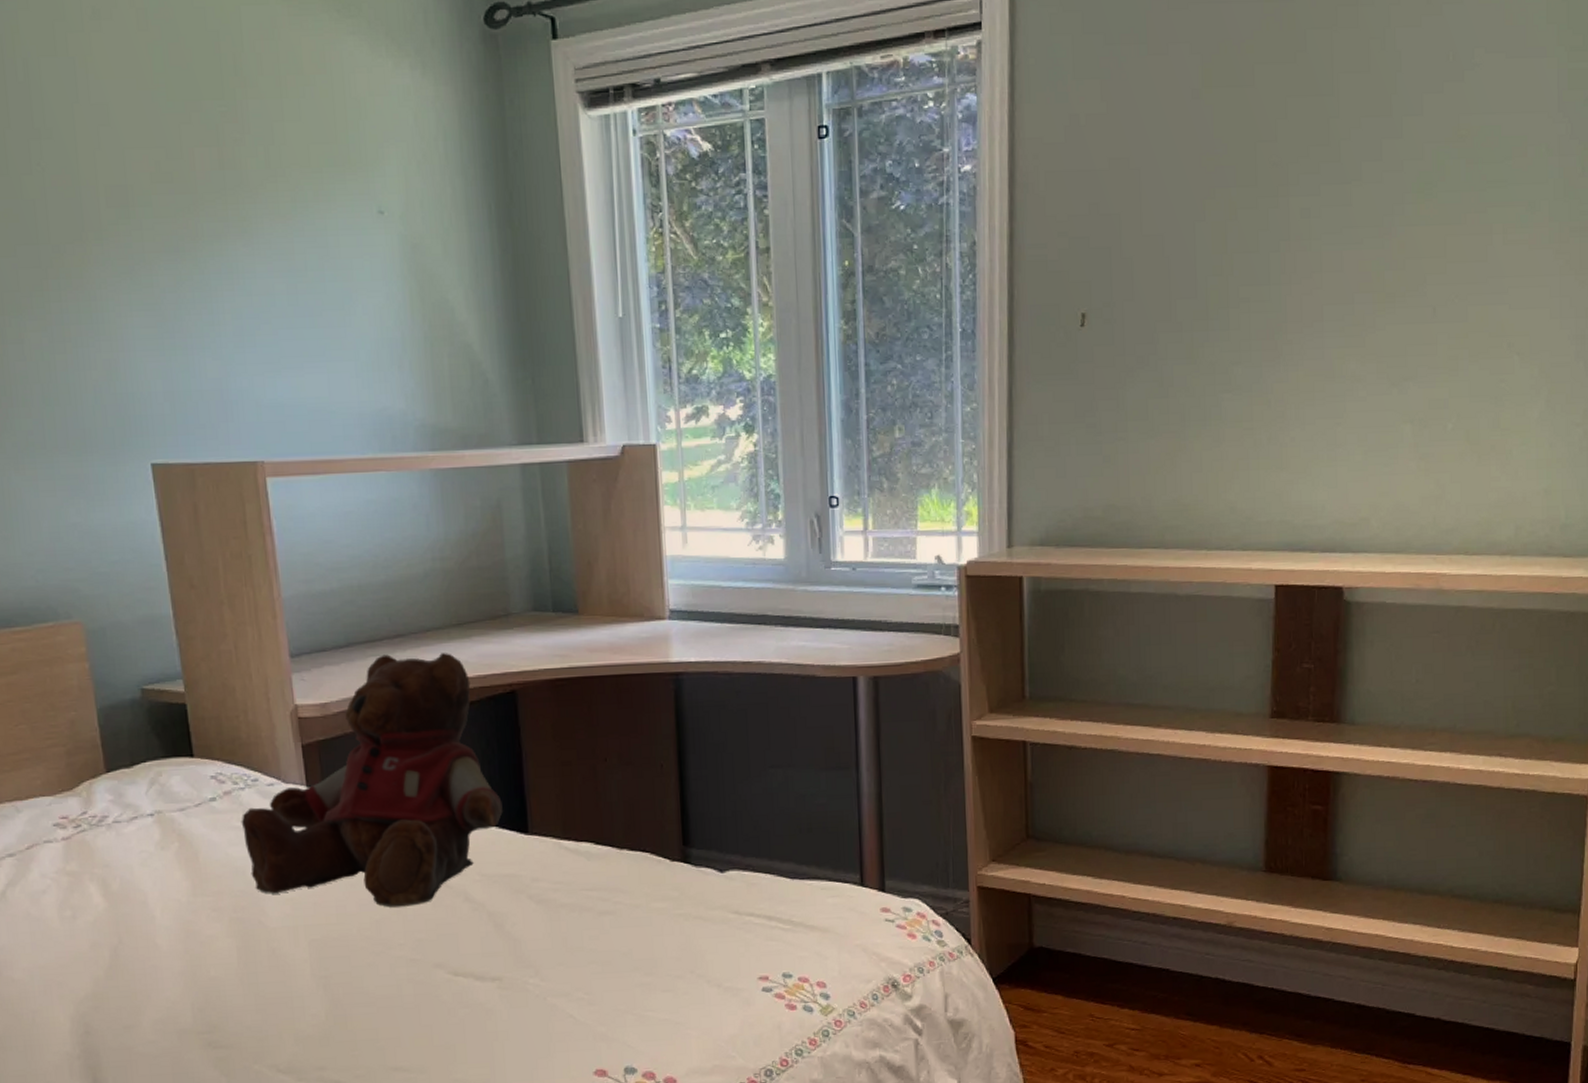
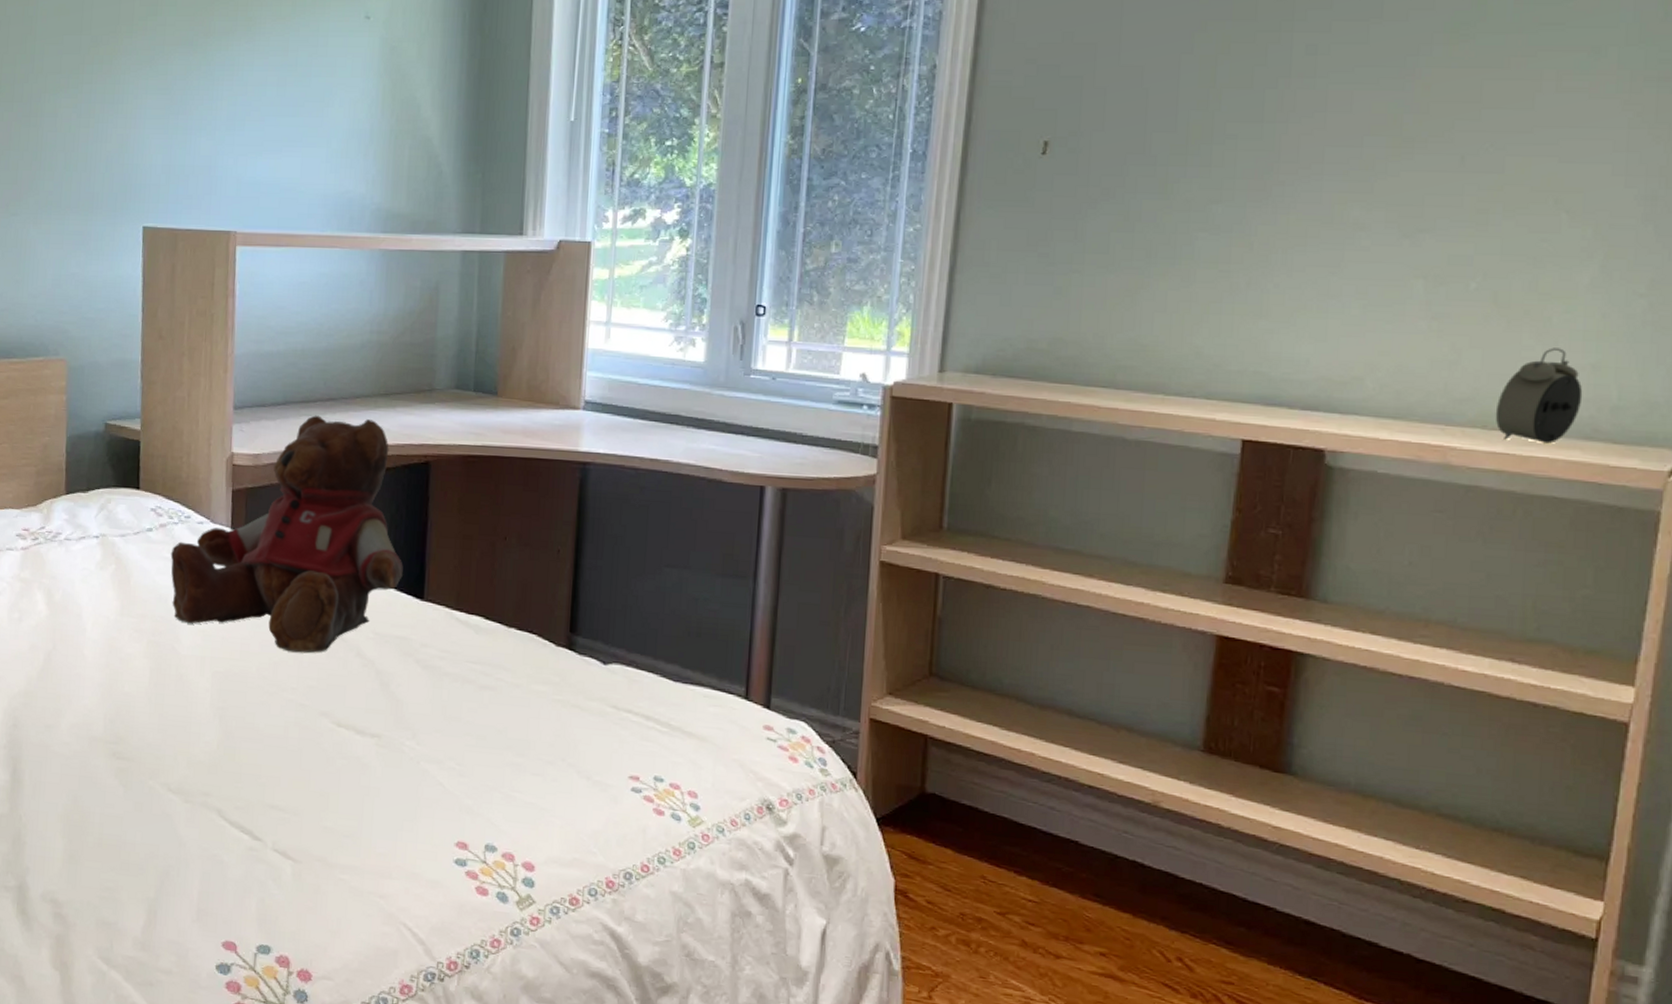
alarm clock: none [1474,477,1539,564] -> present [1495,347,1583,444]

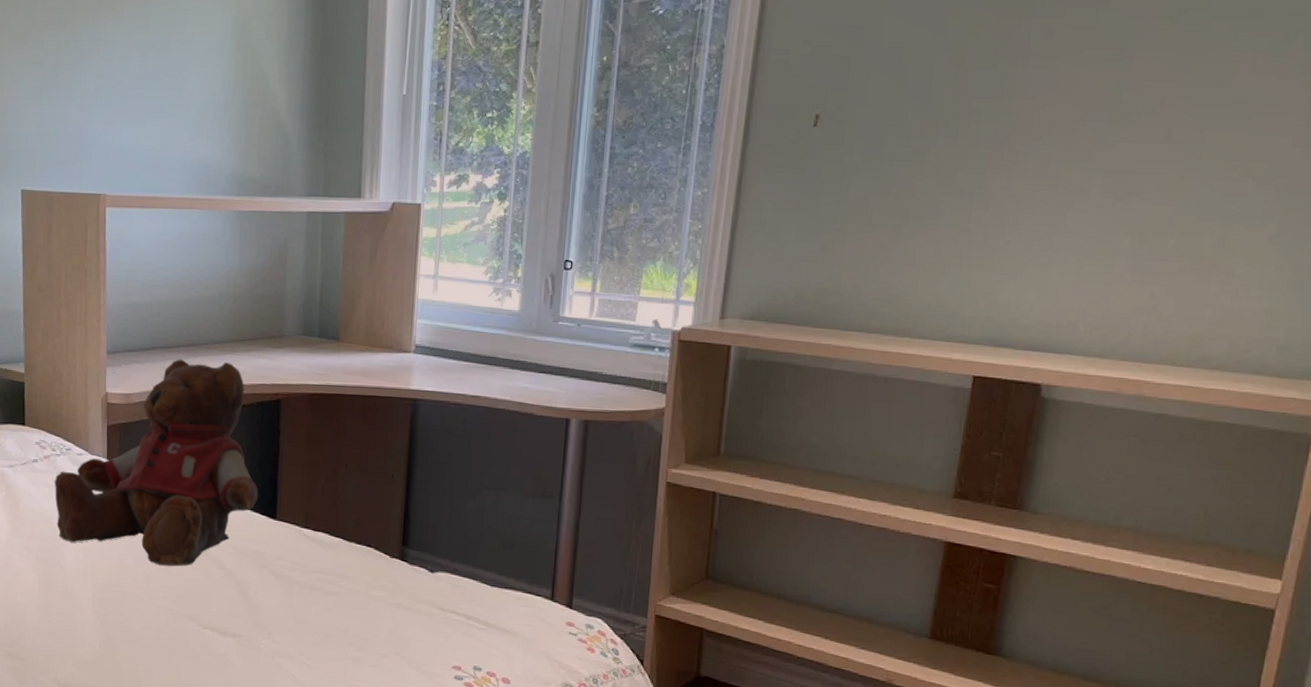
alarm clock: present [1495,347,1583,444] -> none [1183,296,1257,378]

